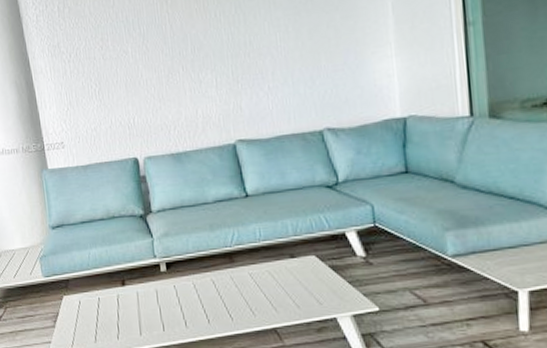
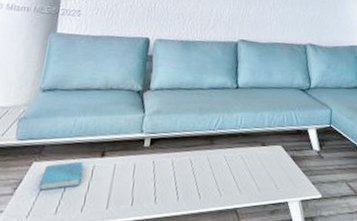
book: none [74,292,111,321] -> present [39,161,83,191]

